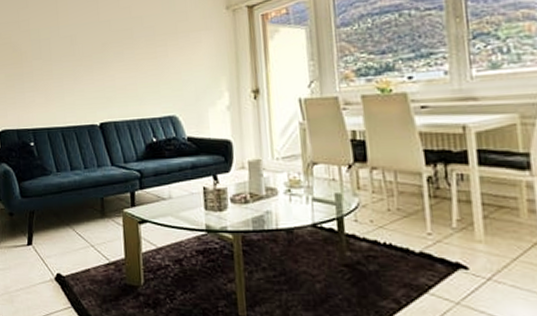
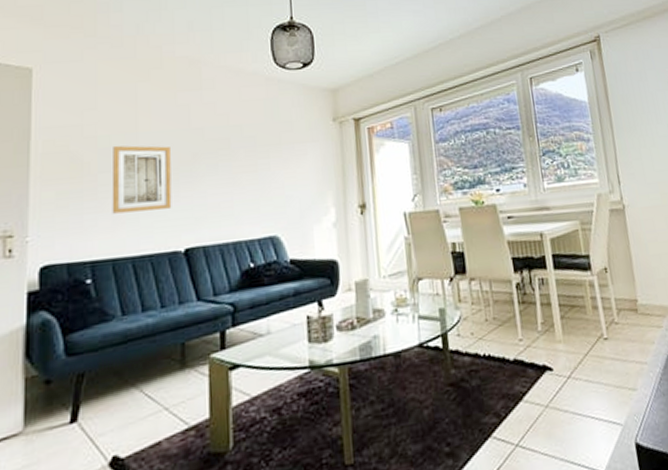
wall art: none [42,37,88,93] -> present [112,145,172,214]

